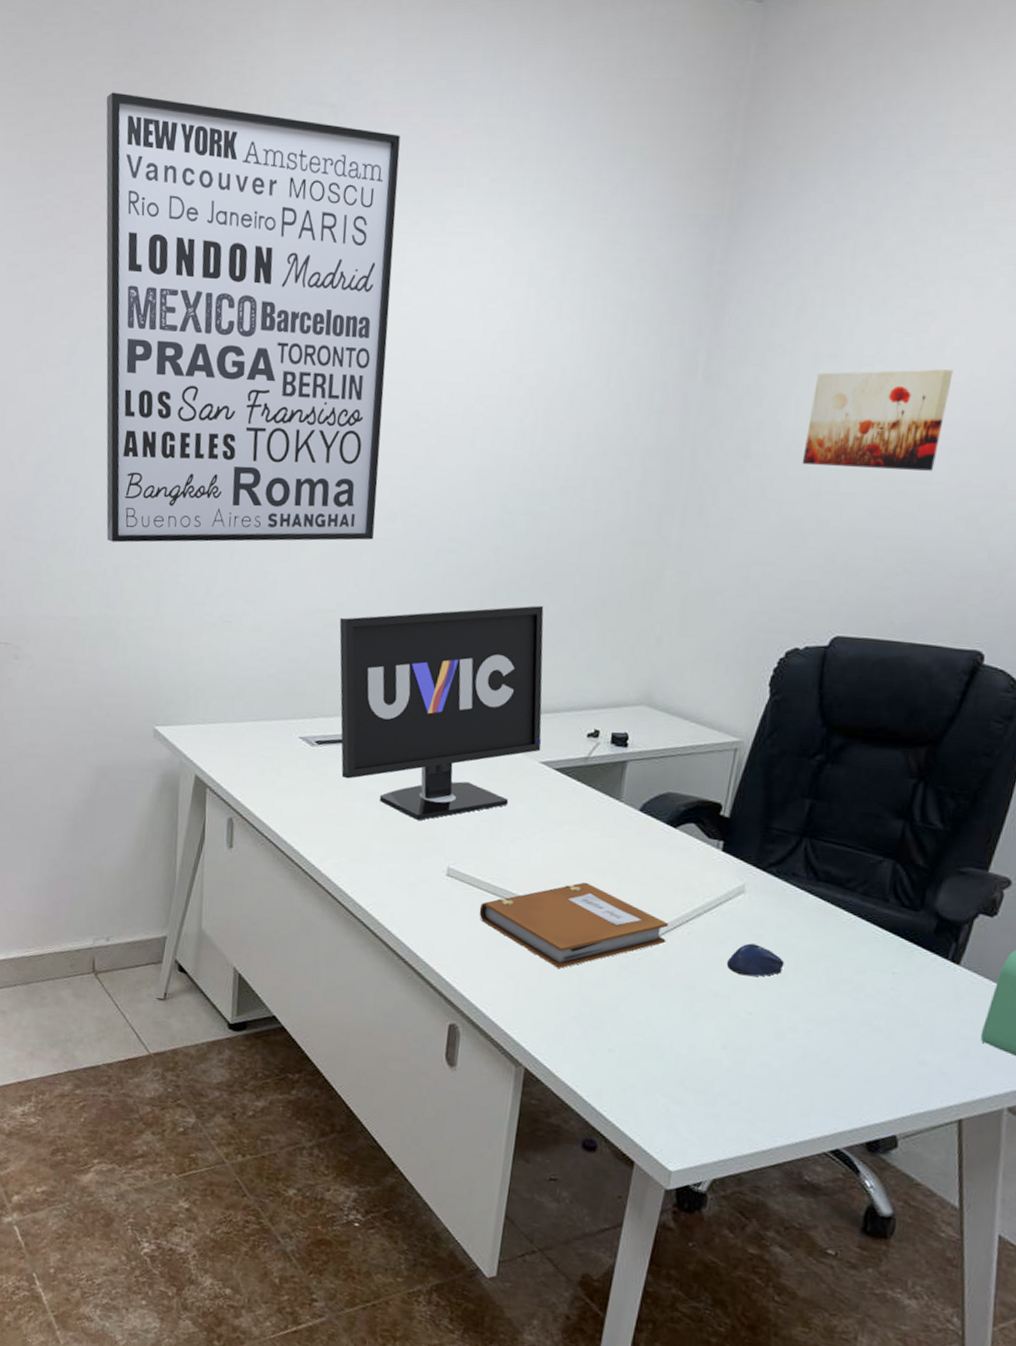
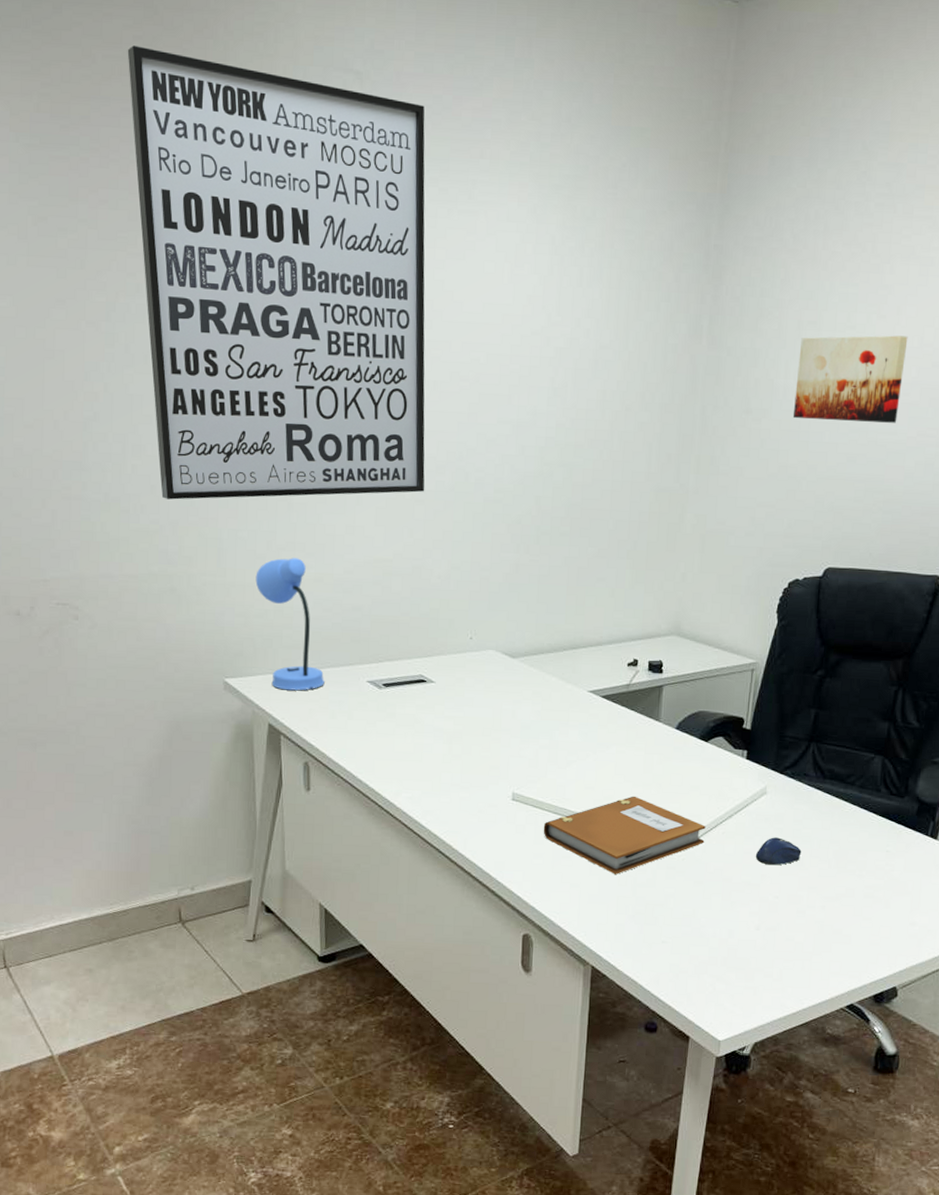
desk lamp: none [192,605,255,744] -> present [255,558,325,691]
monitor: present [339,605,544,820] -> none [397,548,589,751]

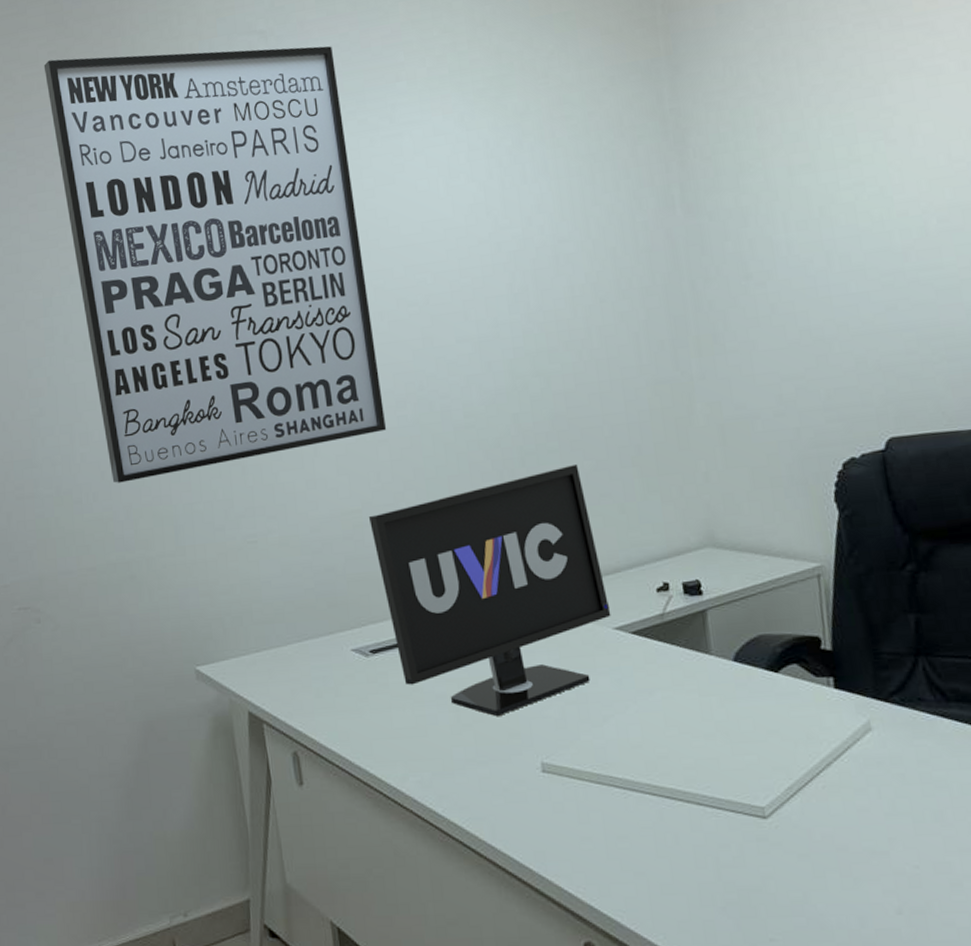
desk lamp: present [255,558,325,691] -> none [216,523,305,672]
monitor: none [397,548,589,751] -> present [368,463,611,716]
notebook: present [543,796,706,874] -> none [586,751,801,854]
computer mouse: present [755,837,802,865] -> none [873,786,939,824]
wall art: present [792,335,908,423] -> none [796,156,940,274]

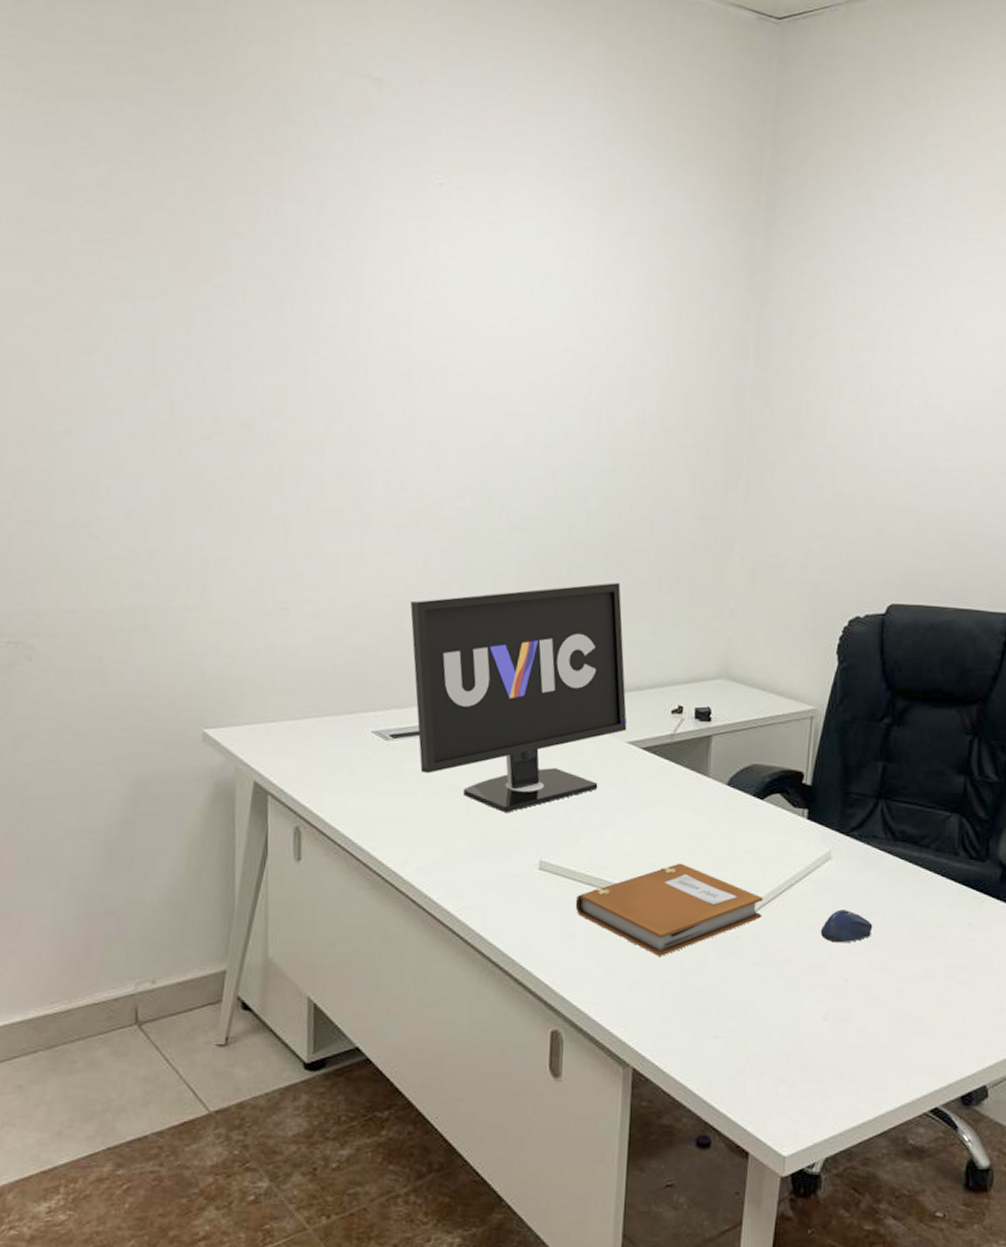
wall art: present [43,46,387,483] -> none [125,44,450,525]
notebook: none [586,751,801,854] -> present [575,863,763,956]
computer mouse: none [873,786,939,824] -> present [820,909,873,943]

